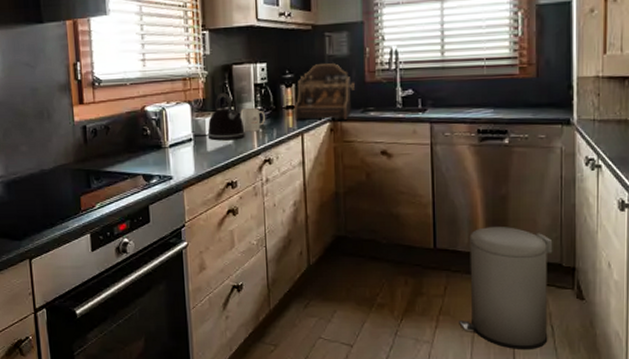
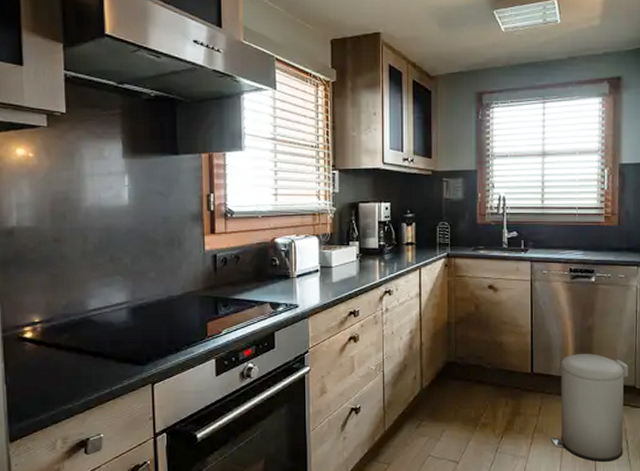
kettle: present [207,92,245,141] -> none [333,228,368,273]
mug: present [240,107,266,133] -> none [364,243,388,266]
spice rack: present [295,63,355,121] -> none [414,206,467,258]

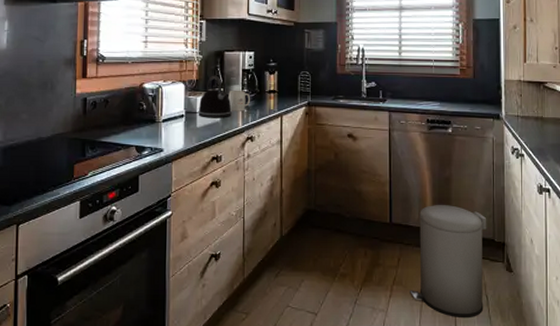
kettle: none [333,228,368,273] -> present [198,75,232,118]
mug: none [364,243,388,266] -> present [228,90,251,113]

